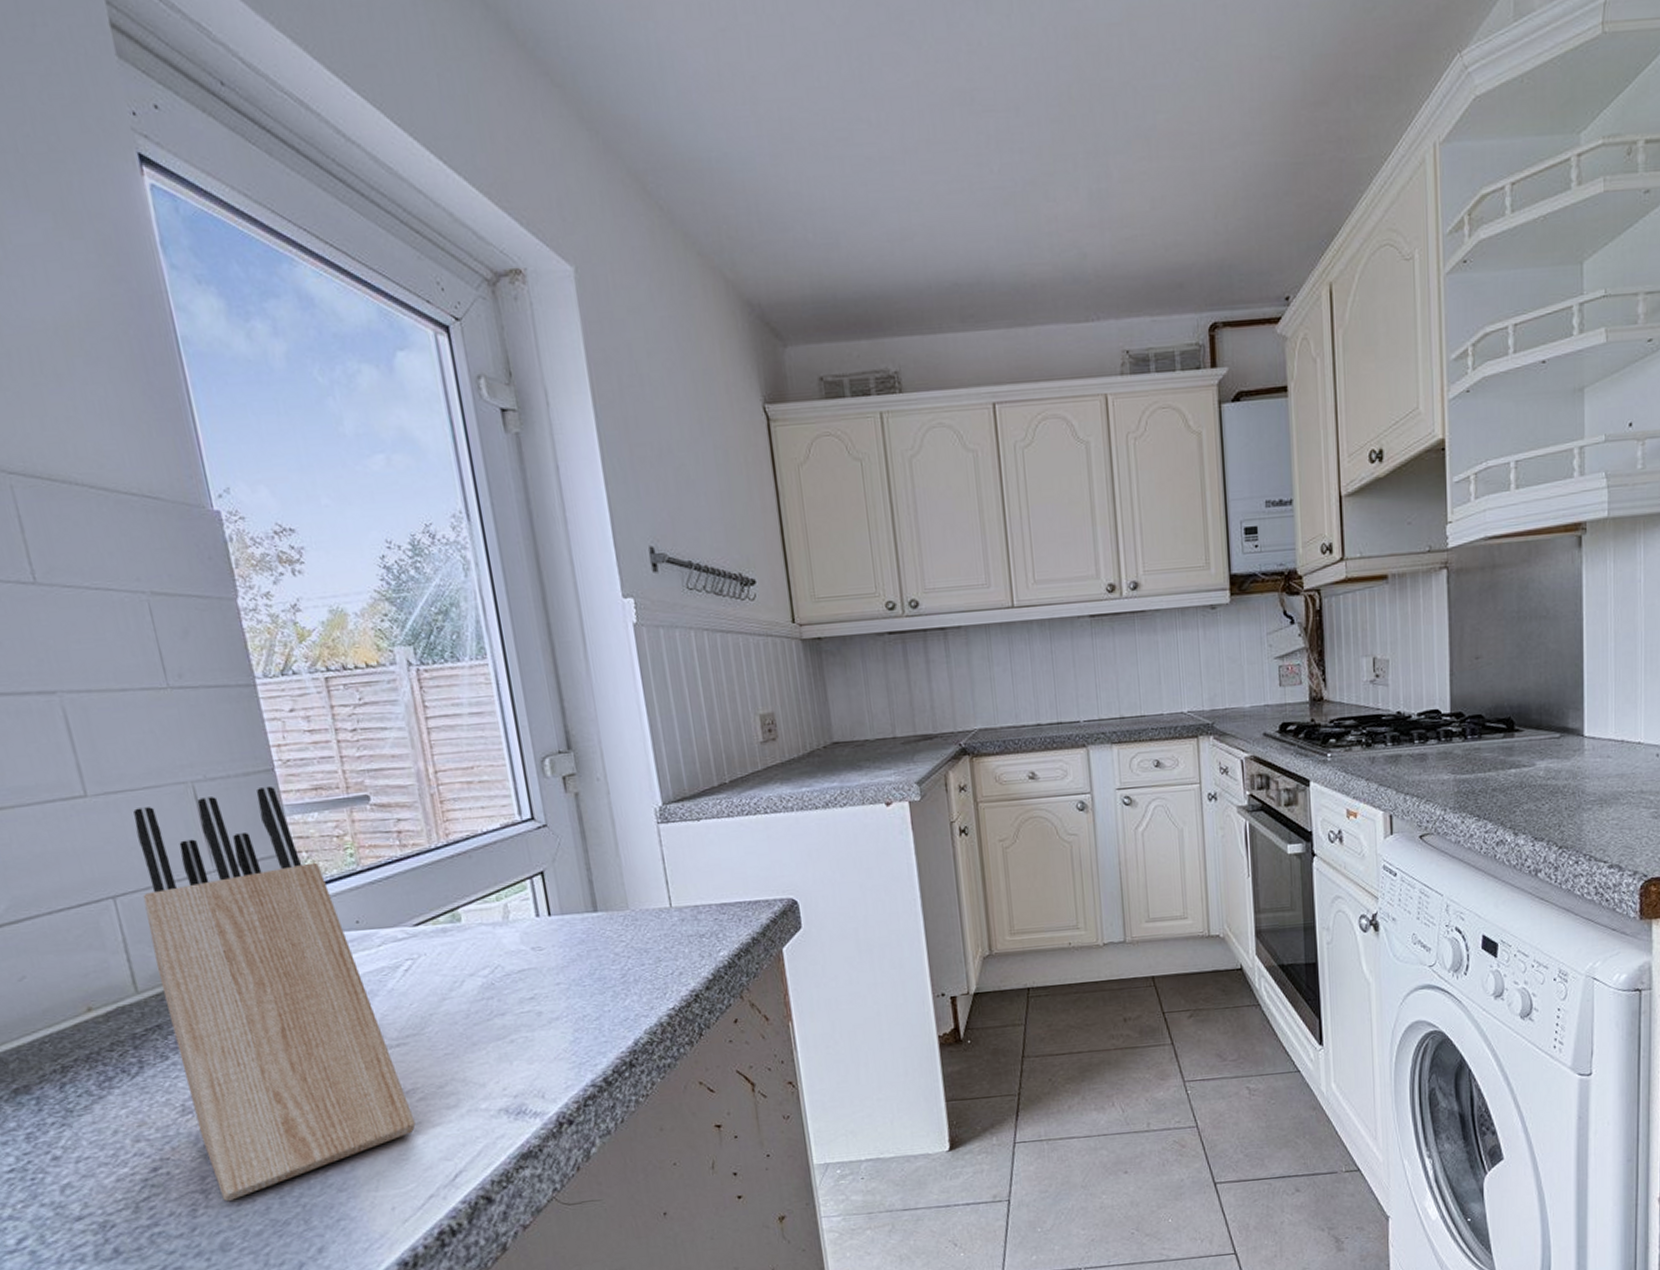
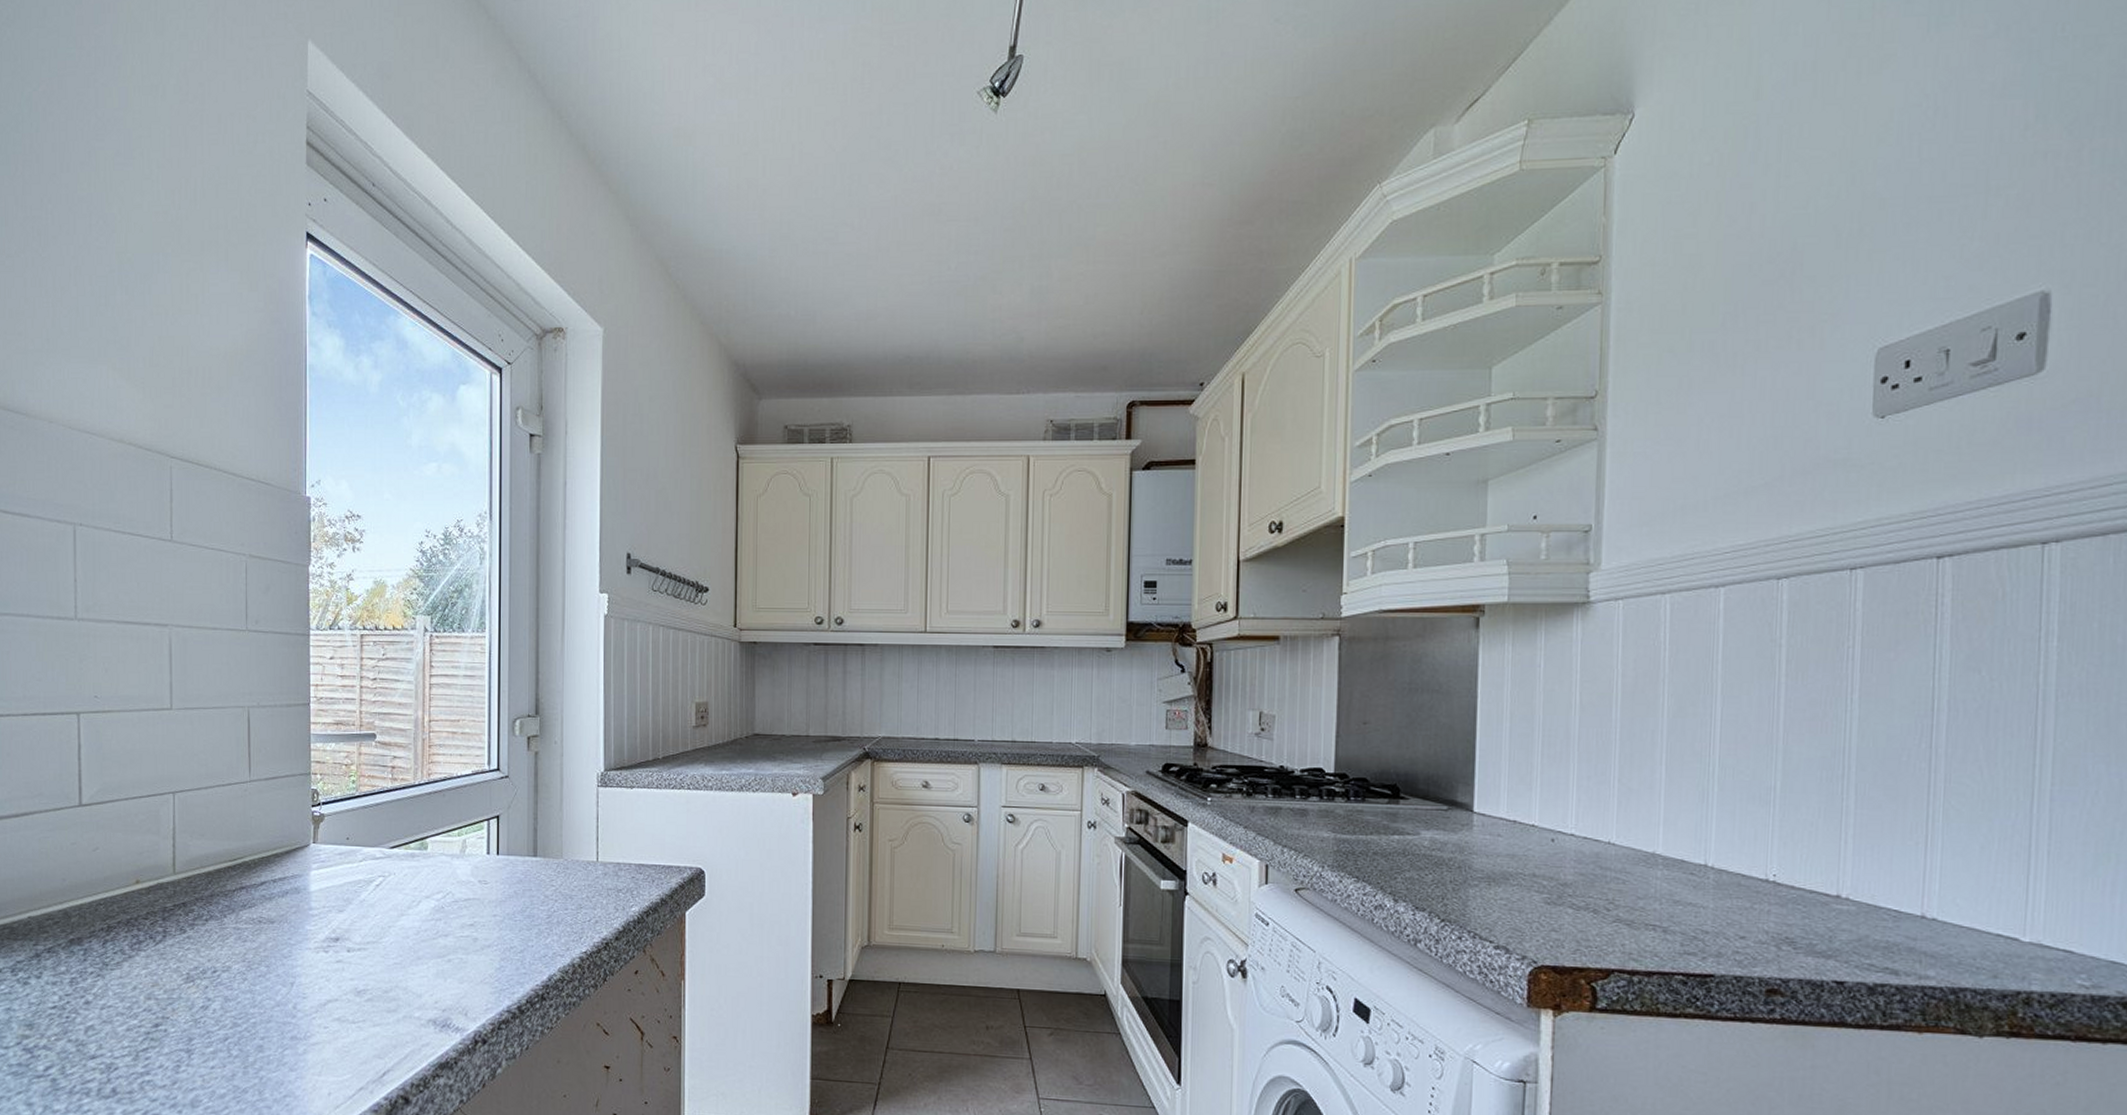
knife block: present [133,786,415,1202] -> none [193,717,360,1064]

